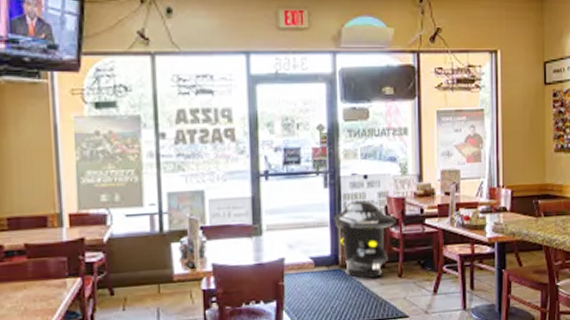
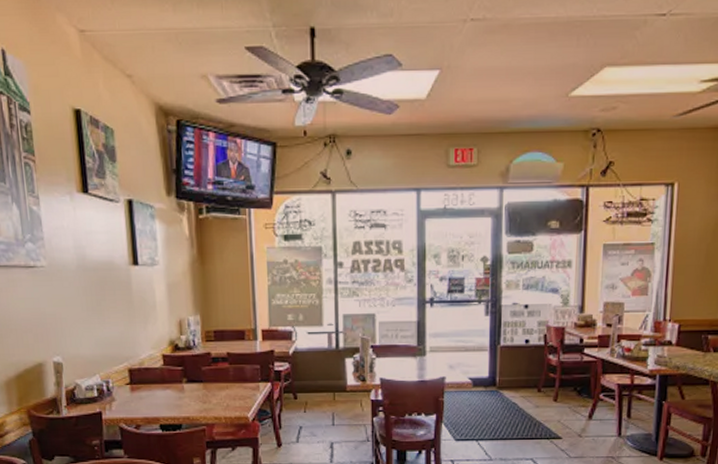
trash can: present [334,200,396,278] -> none [493,329,555,400]

